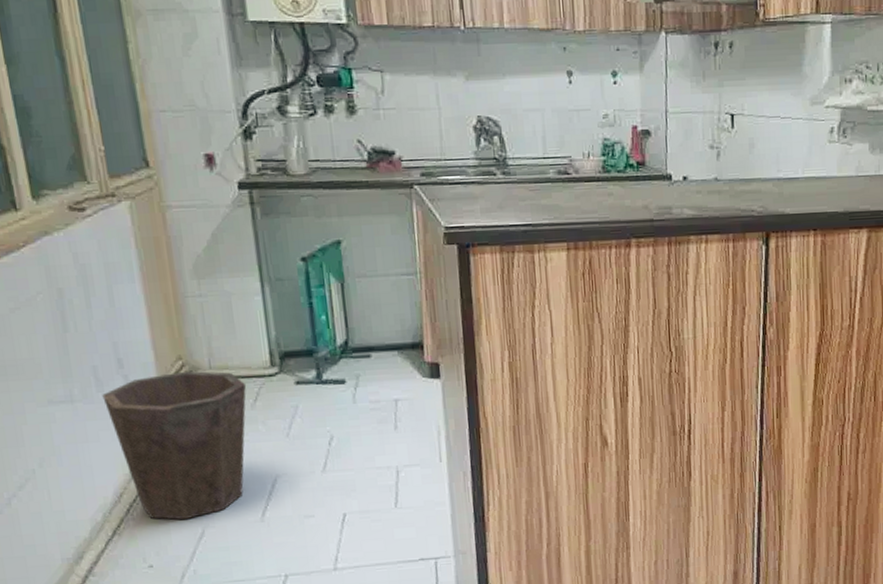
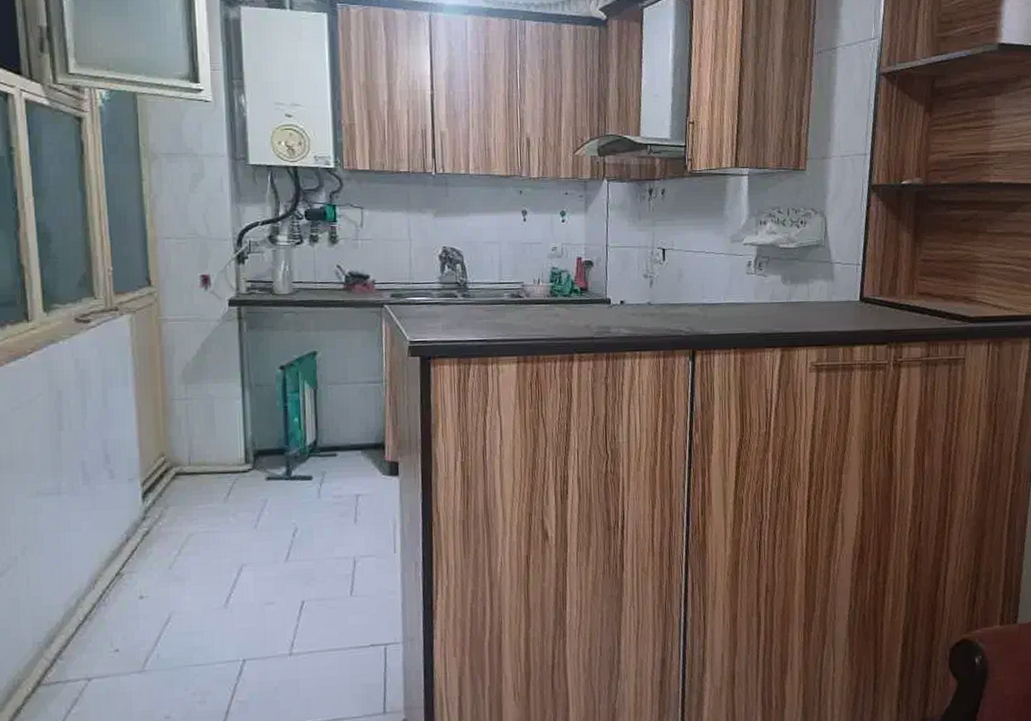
waste bin: present [102,371,247,520] -> none [88,466,222,606]

